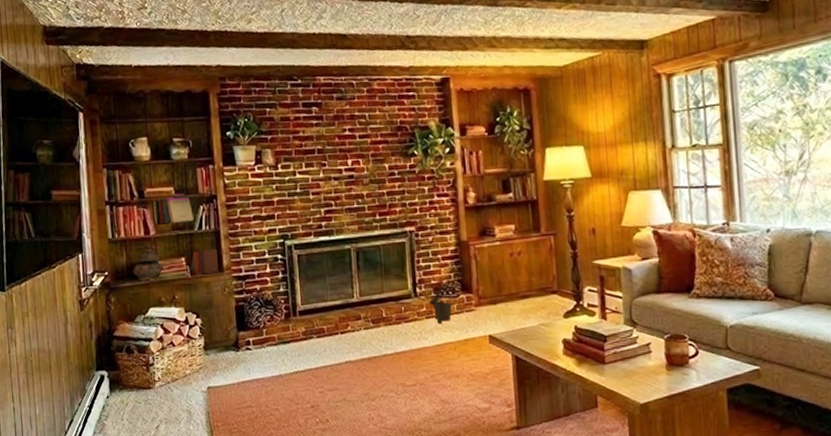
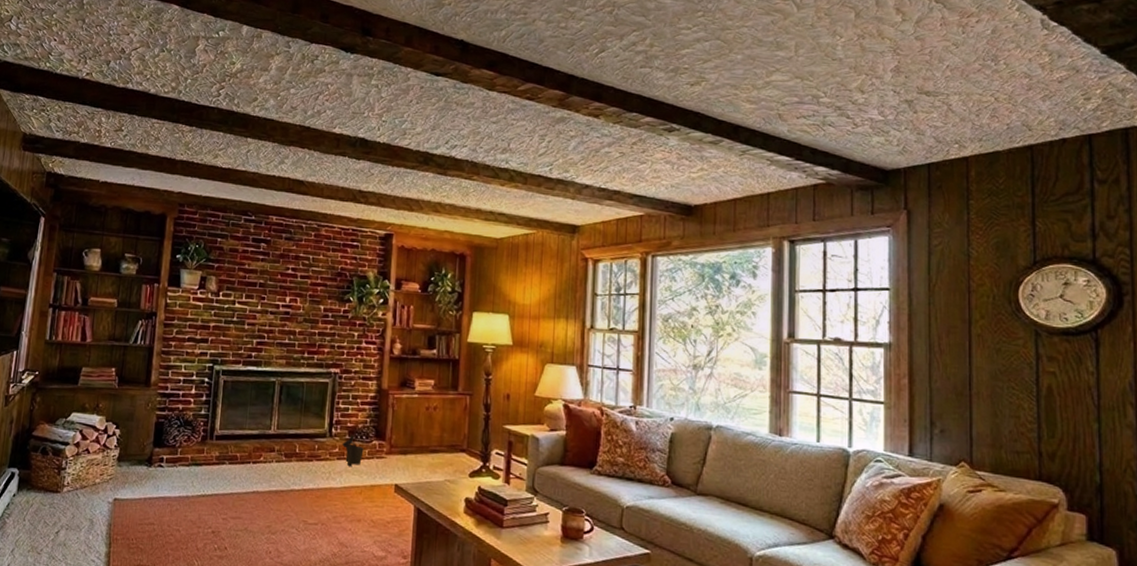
decorative jar: present [133,242,165,281] -> none [63,349,94,386]
books: present [153,192,194,224] -> none [93,305,131,335]
books: present [190,248,219,275] -> none [118,362,148,388]

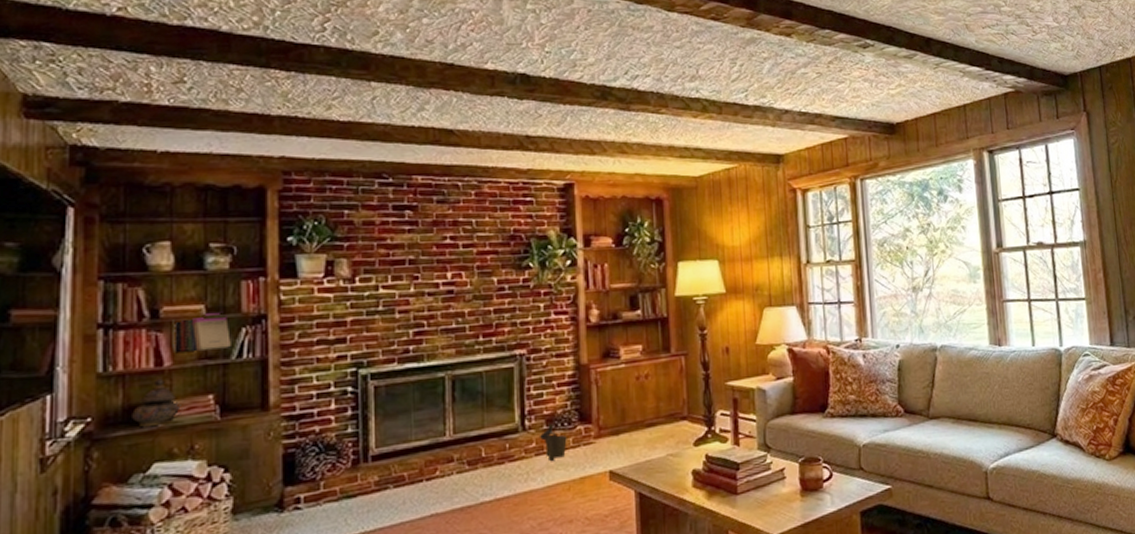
decorative jar: none [63,349,94,386] -> present [132,376,181,428]
books: none [93,305,131,335] -> present [172,311,231,352]

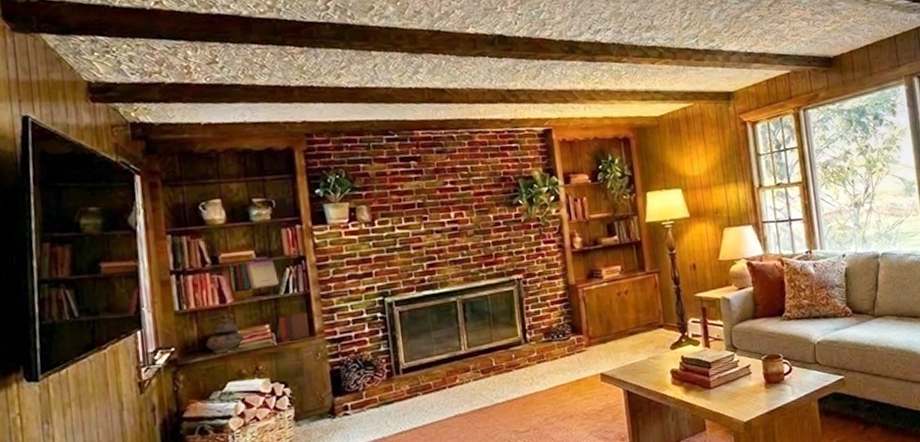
books: none [220,381,262,416] -> present [275,312,310,341]
bucket: present [540,423,569,462] -> none [540,336,564,368]

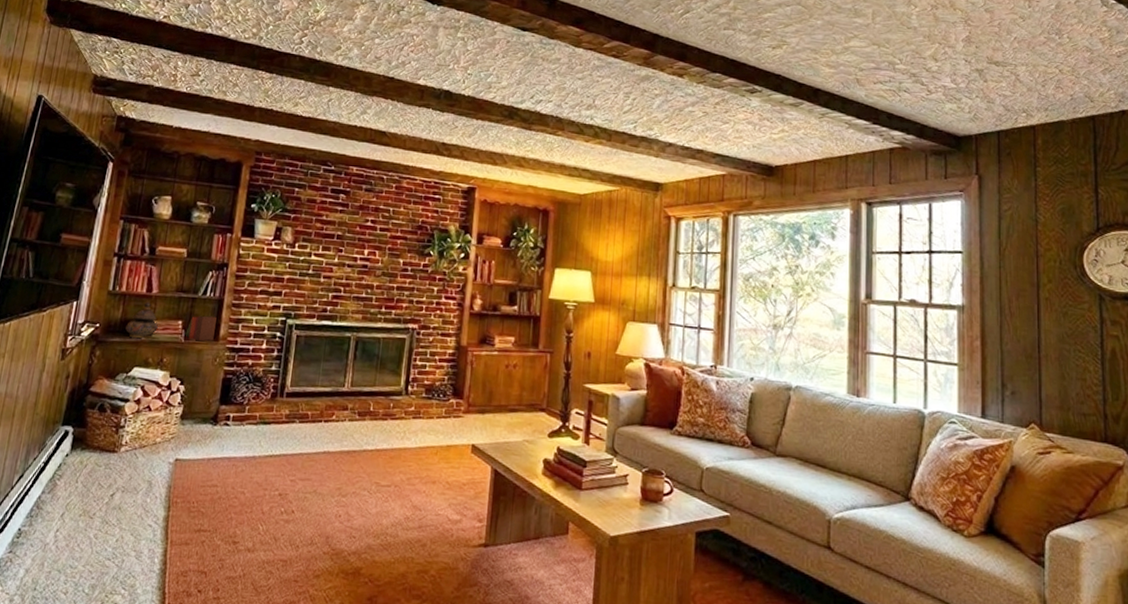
books: present [229,255,279,291] -> none [160,255,201,286]

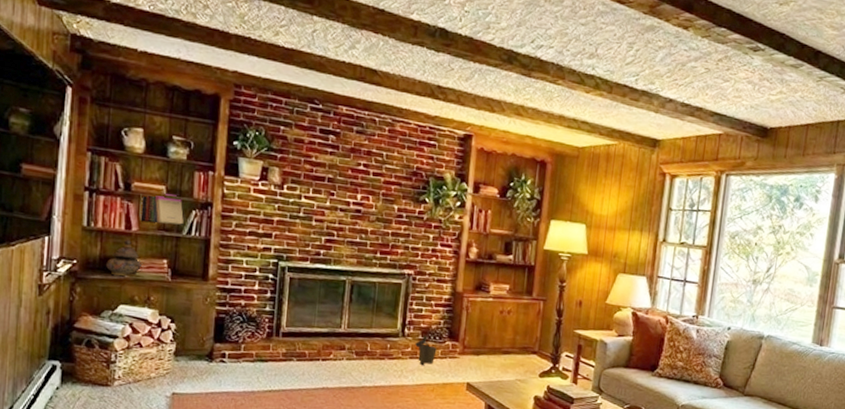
books: none [160,255,201,286] -> present [139,192,184,225]
books: present [184,315,217,342] -> none [171,255,204,281]
bucket: none [419,393,442,427] -> present [415,335,438,366]

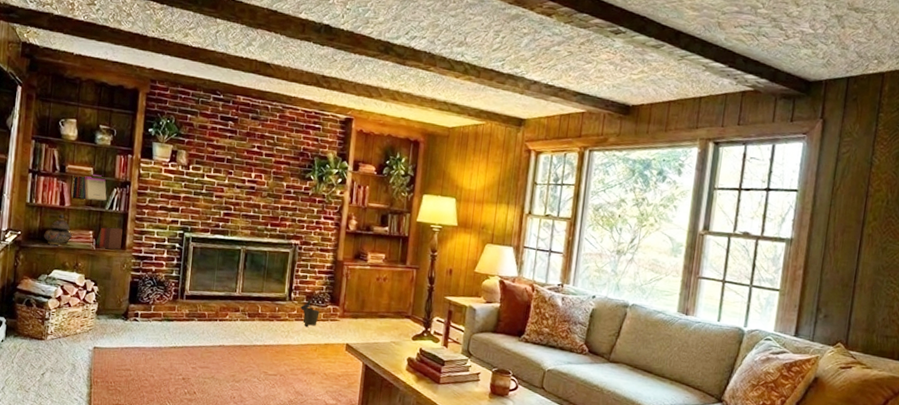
books: none [171,255,204,281] -> present [95,227,123,250]

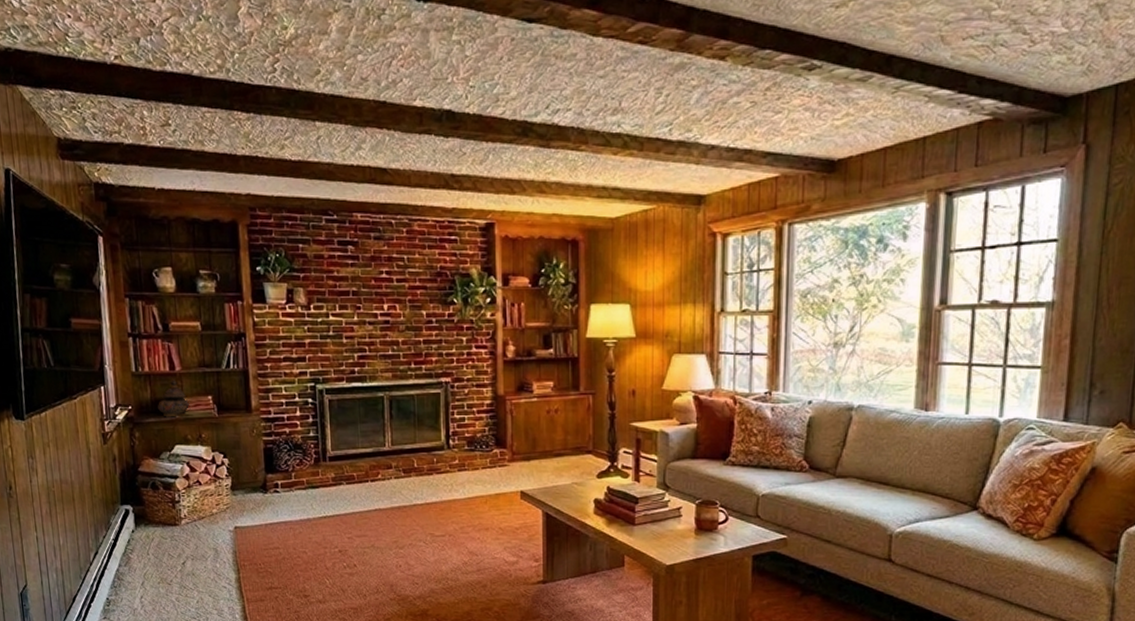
books: present [71,173,107,201] -> none [178,328,221,361]
books: present [95,227,123,250] -> none [217,388,247,415]
bucket: present [301,299,321,328] -> none [462,445,486,478]

